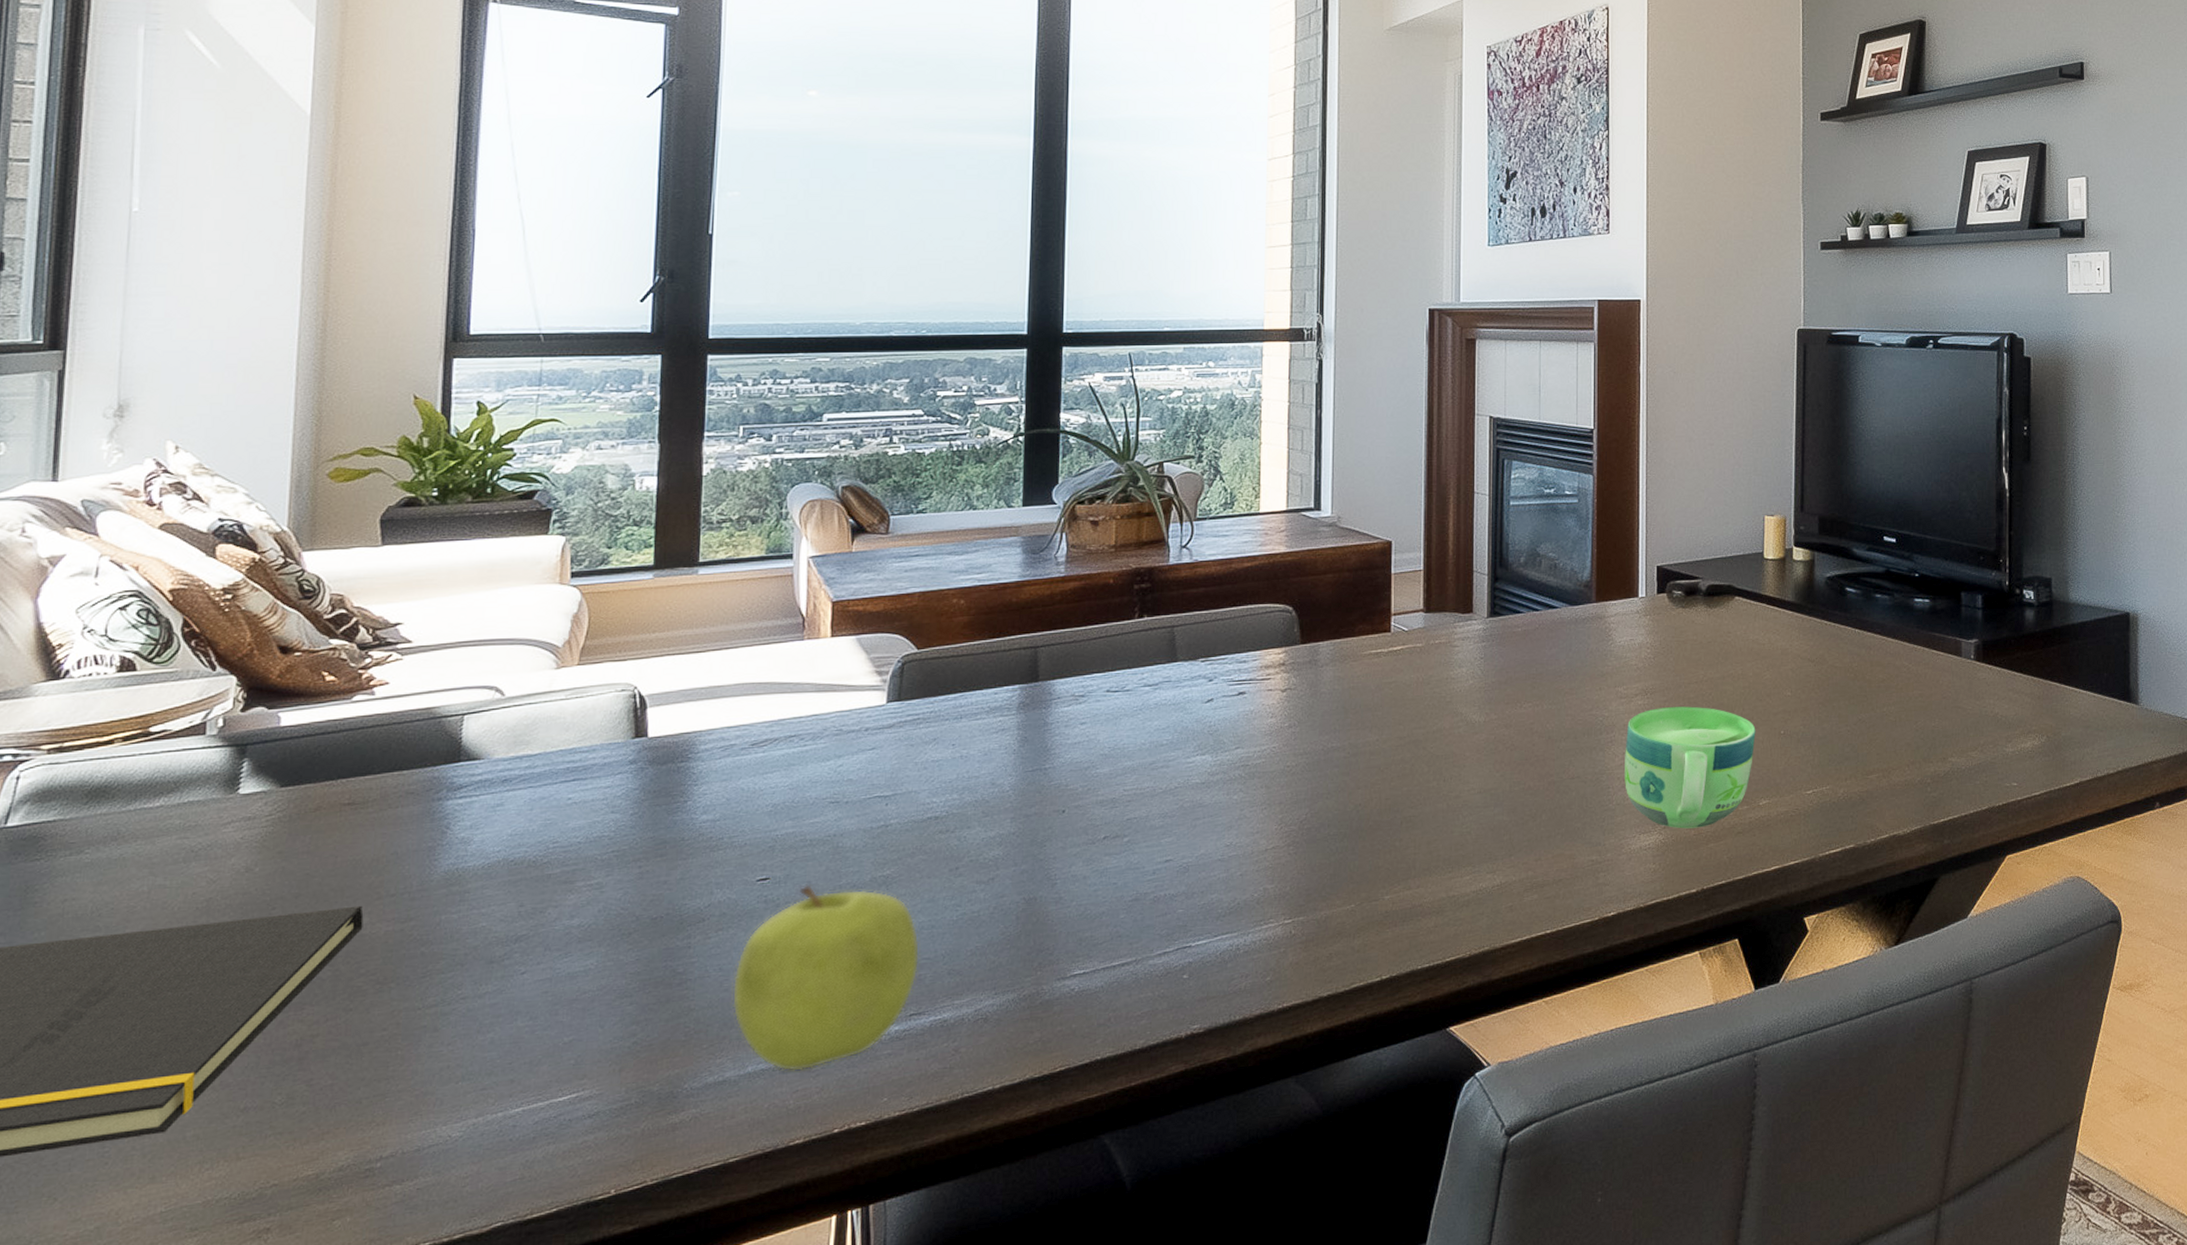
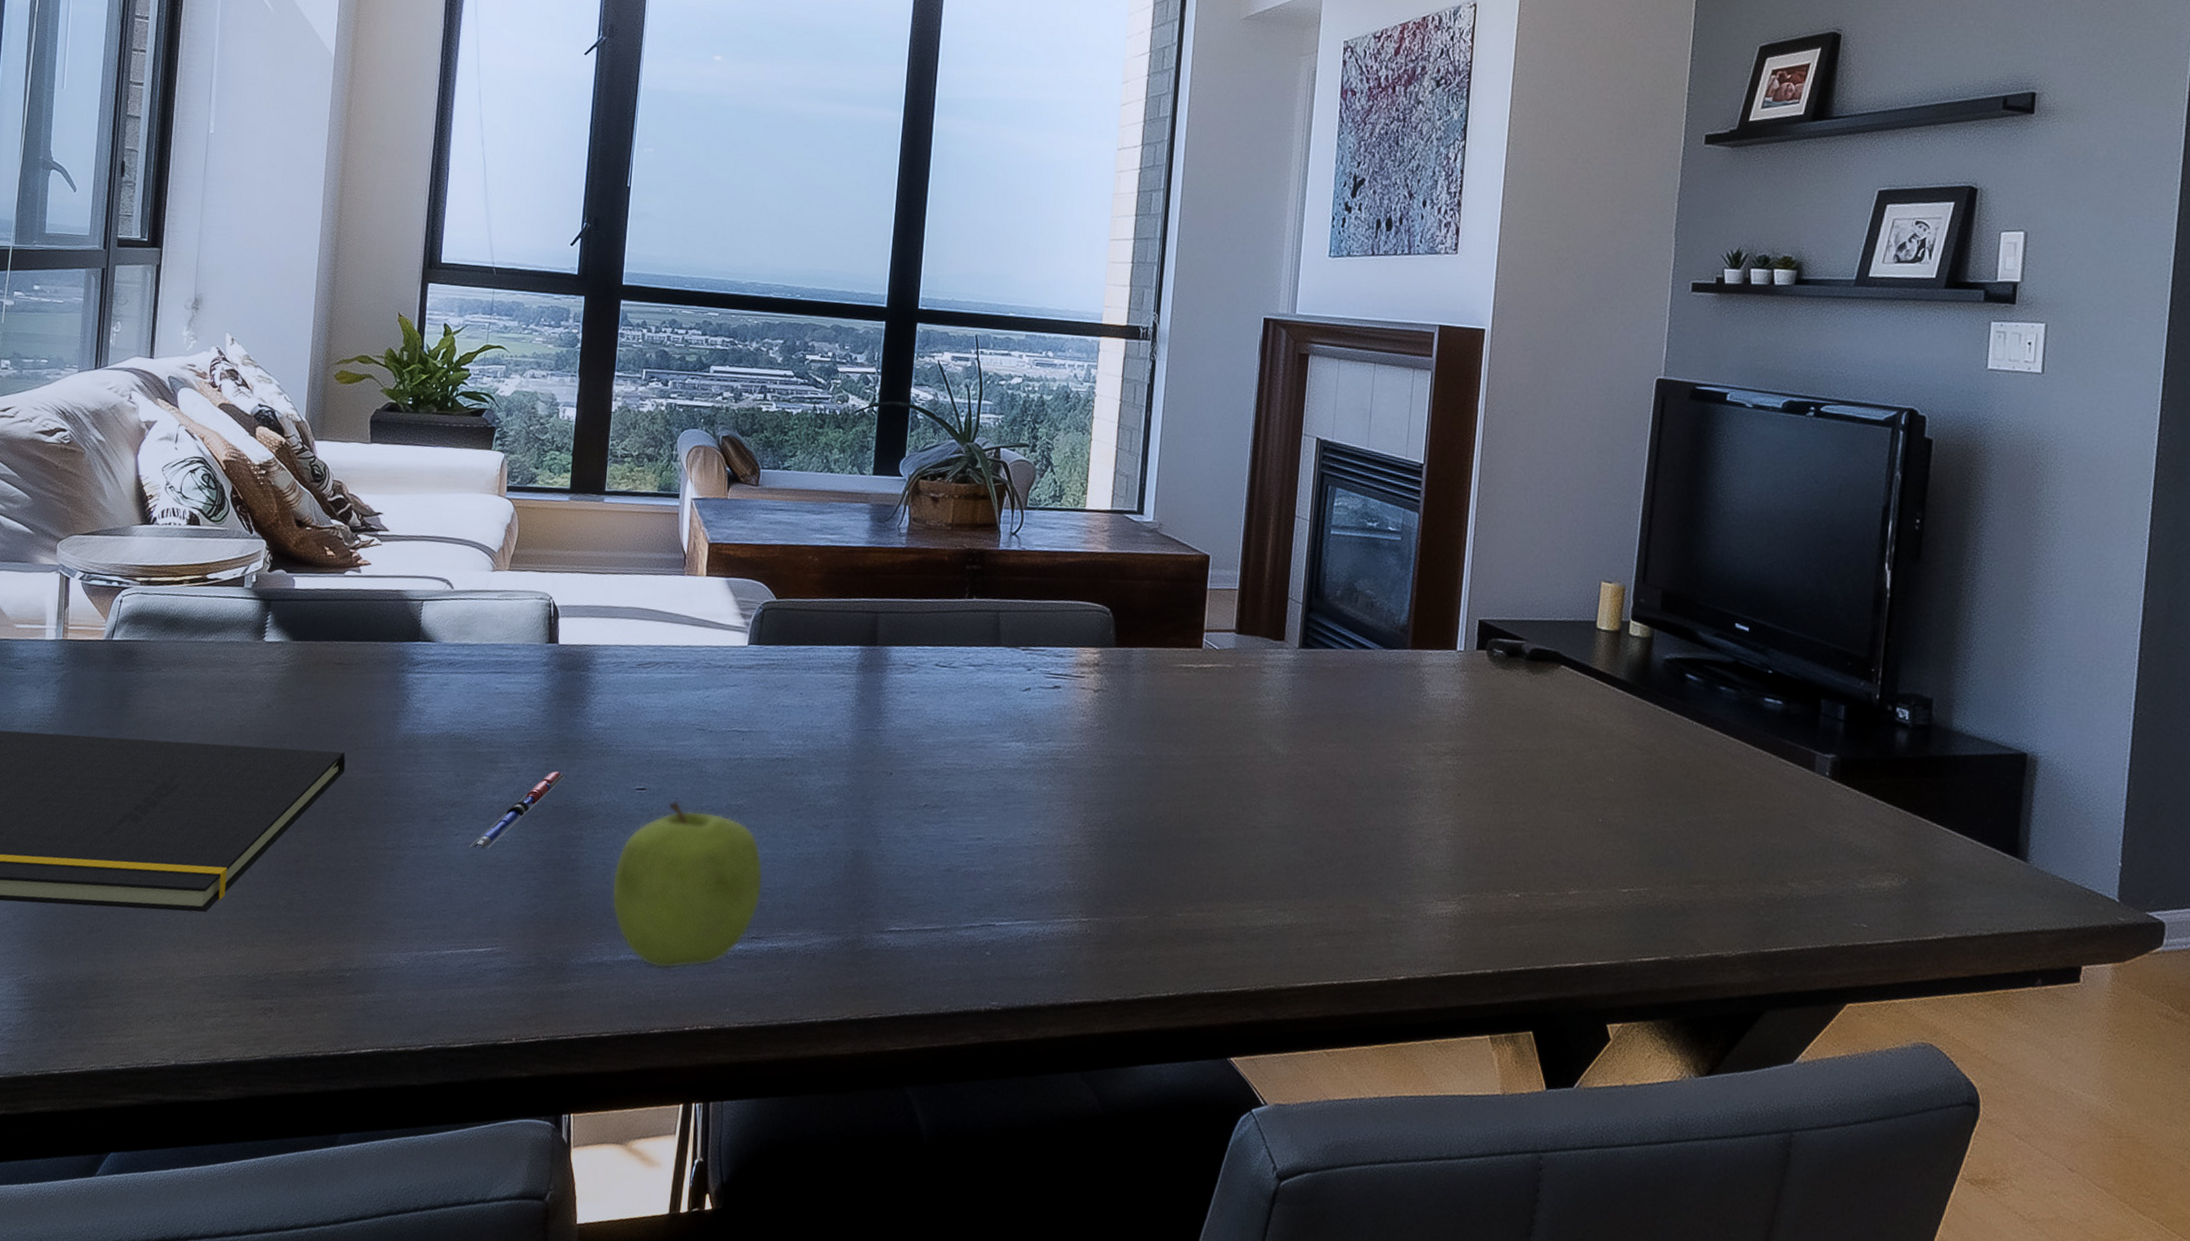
pen: none [540,878,665,985] -> present [468,771,565,849]
cup: present [1625,706,1756,829] -> none [1426,771,1572,907]

